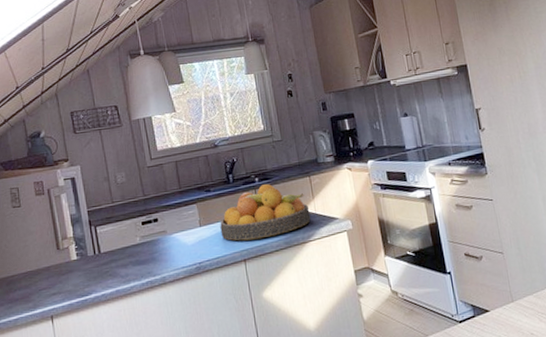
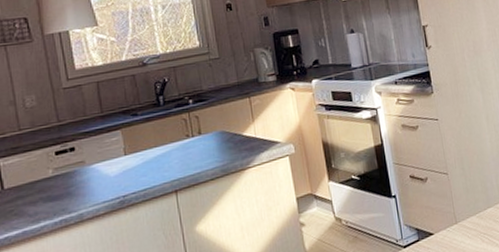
fruit bowl: present [220,184,311,241] -> none [148,106,250,170]

